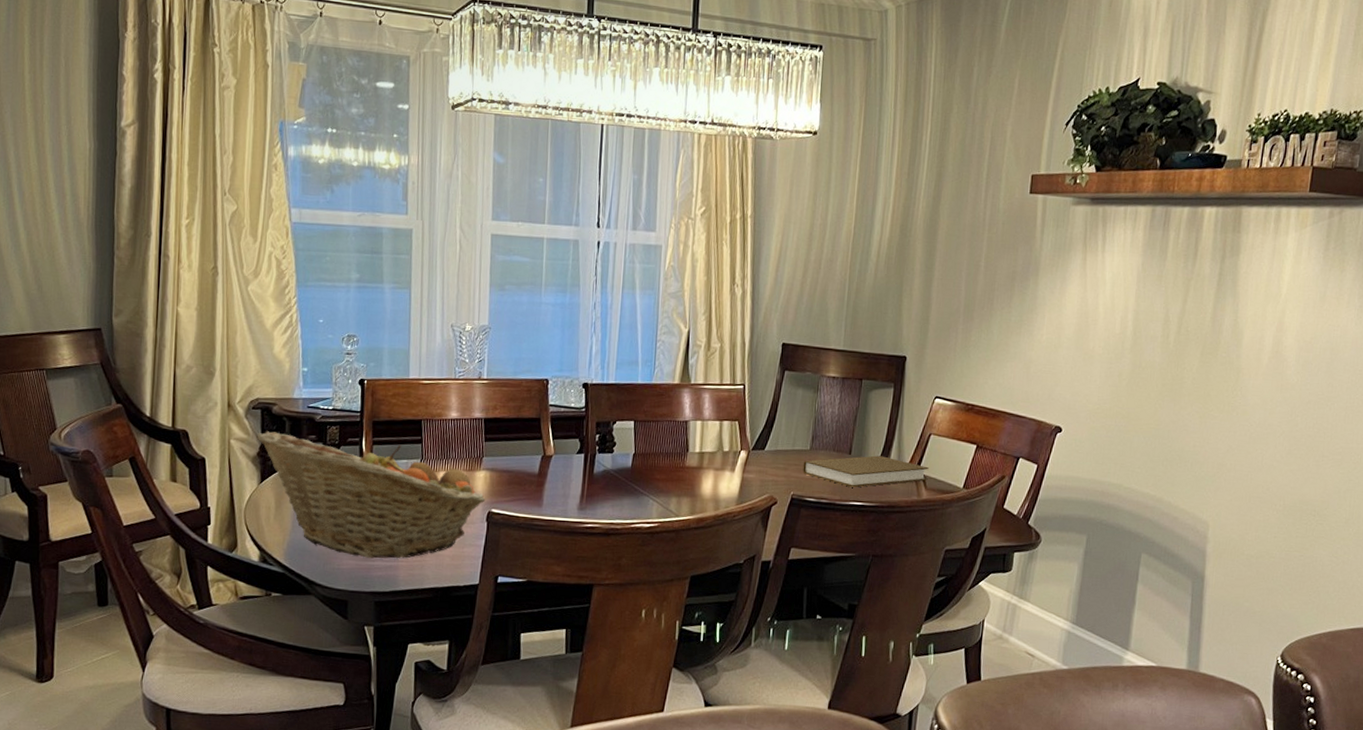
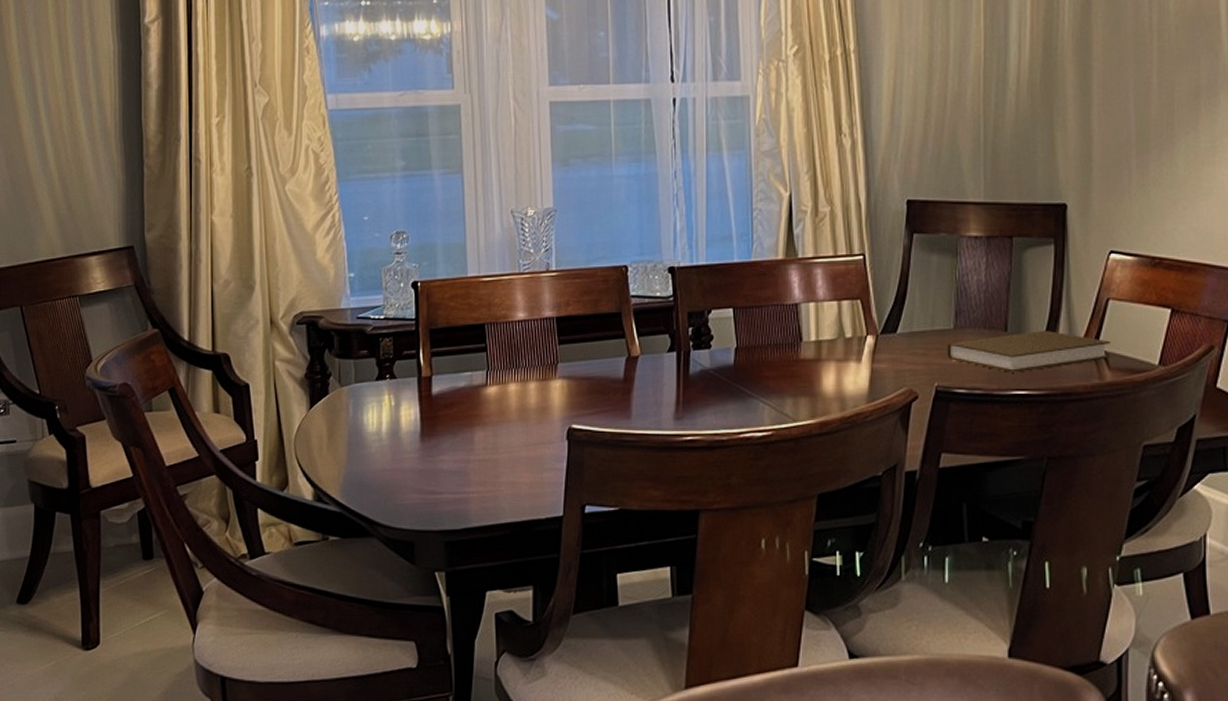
fruit basket: present [256,431,486,559] -> none [303,349,564,491]

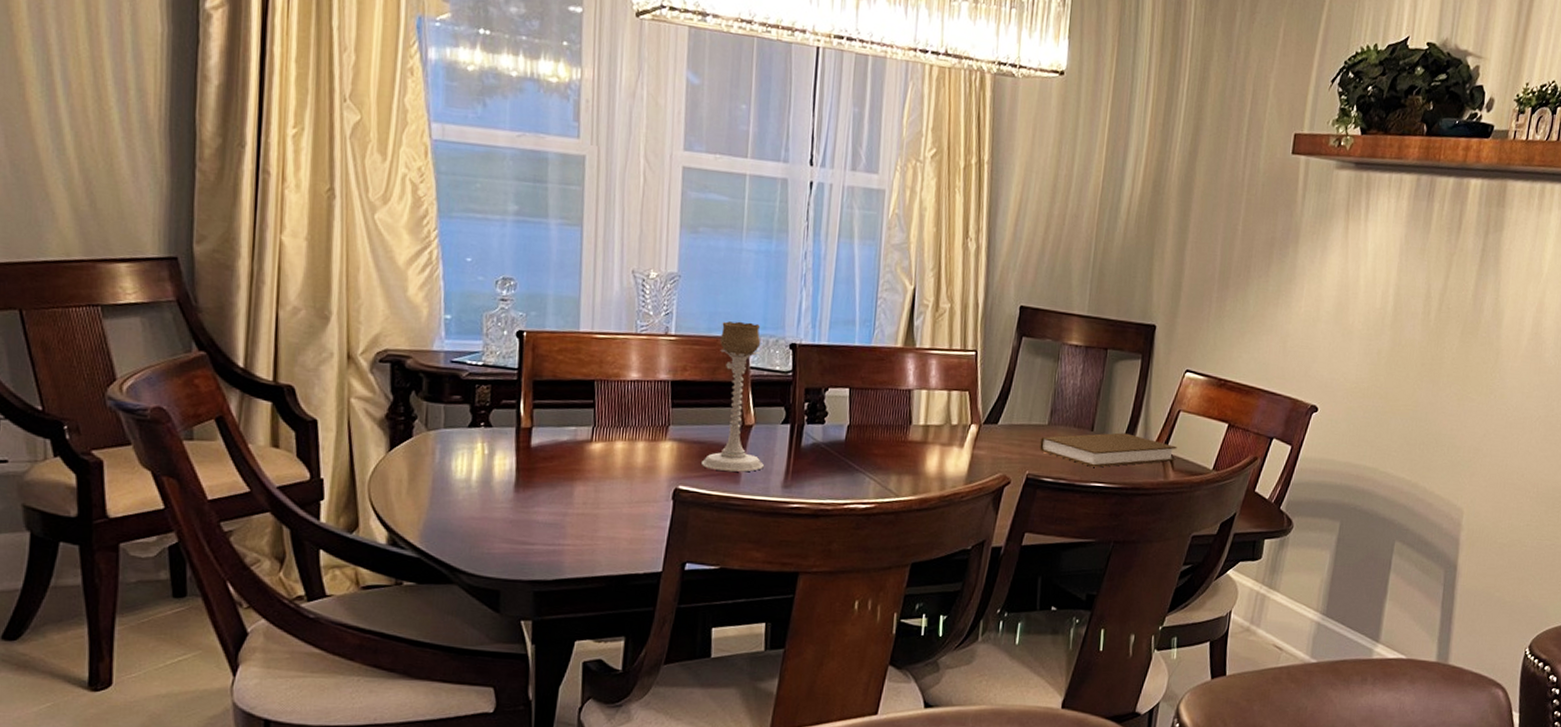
candle holder: none [591,249,653,406] -> present [700,321,764,472]

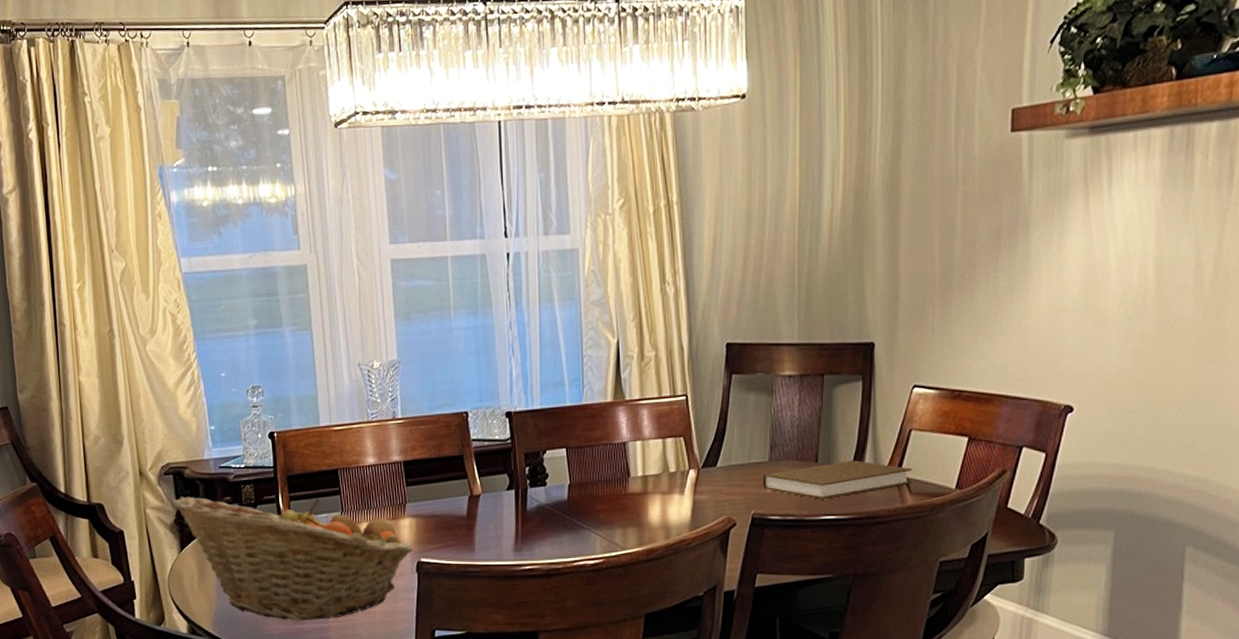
fruit basket: none [385,389,672,542] -> present [171,496,414,621]
candle holder: present [700,321,764,472] -> none [437,397,495,541]

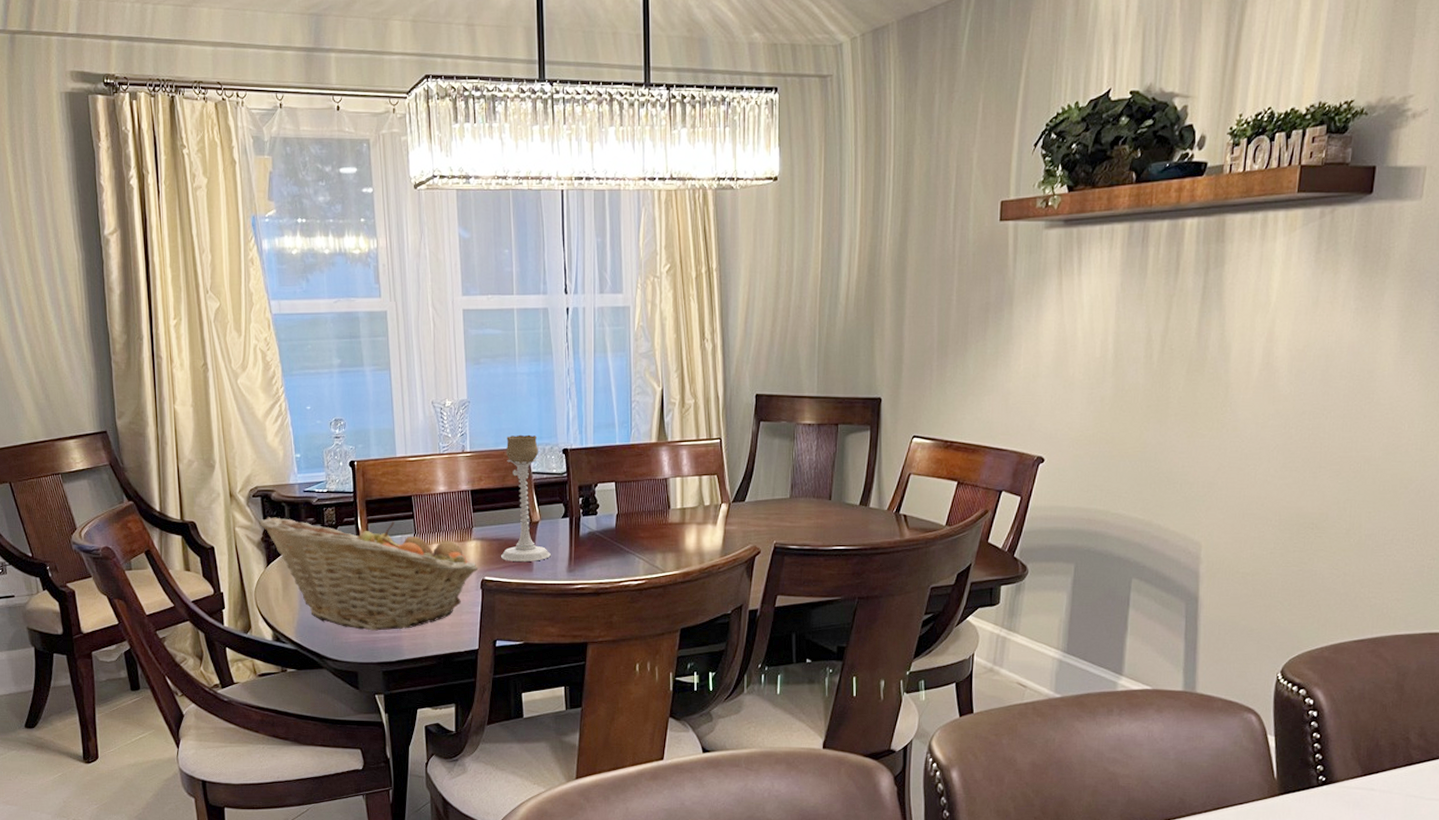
candle holder: none [437,397,495,541] -> present [500,434,551,561]
book: present [763,460,912,500] -> none [784,499,910,532]

